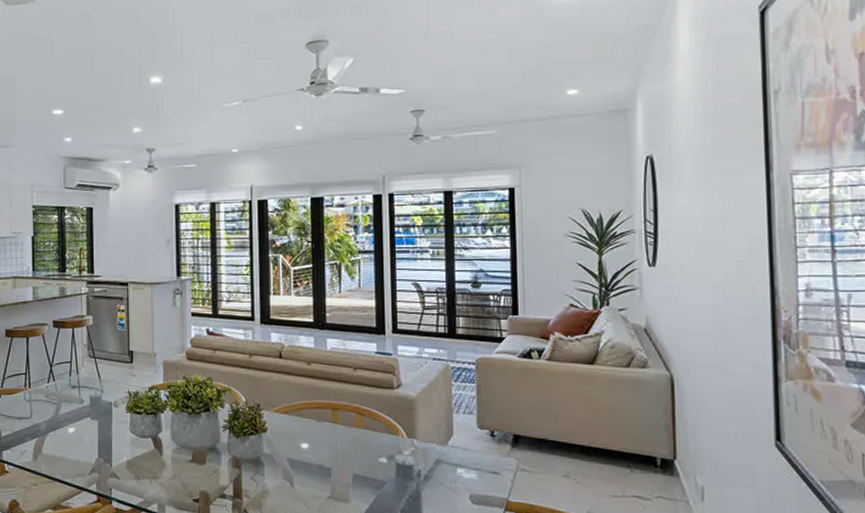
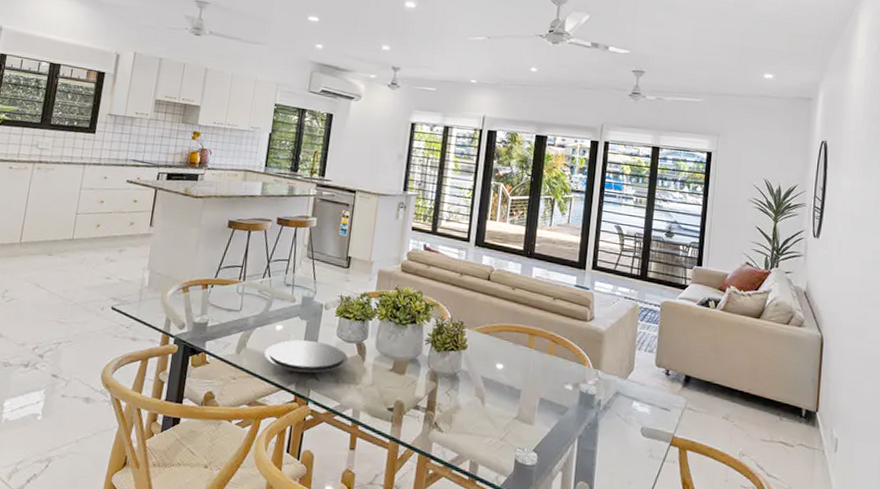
plate: none [60,439,145,472] -> present [264,340,348,374]

